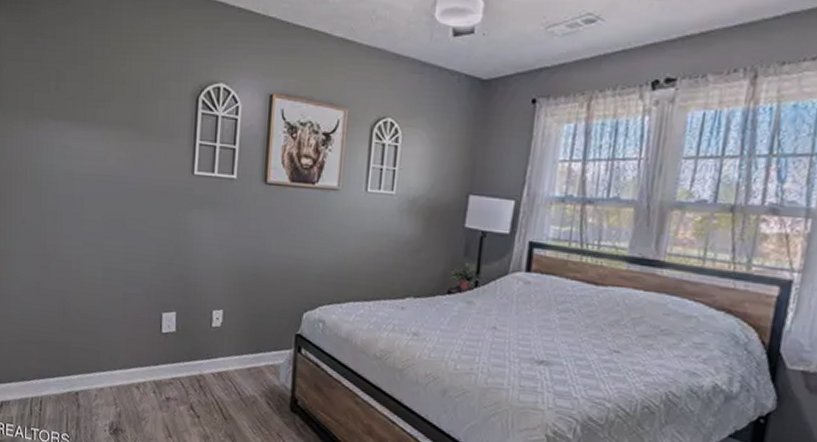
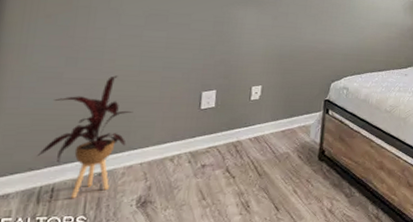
house plant: none [26,288,100,414] -> present [36,75,133,198]

